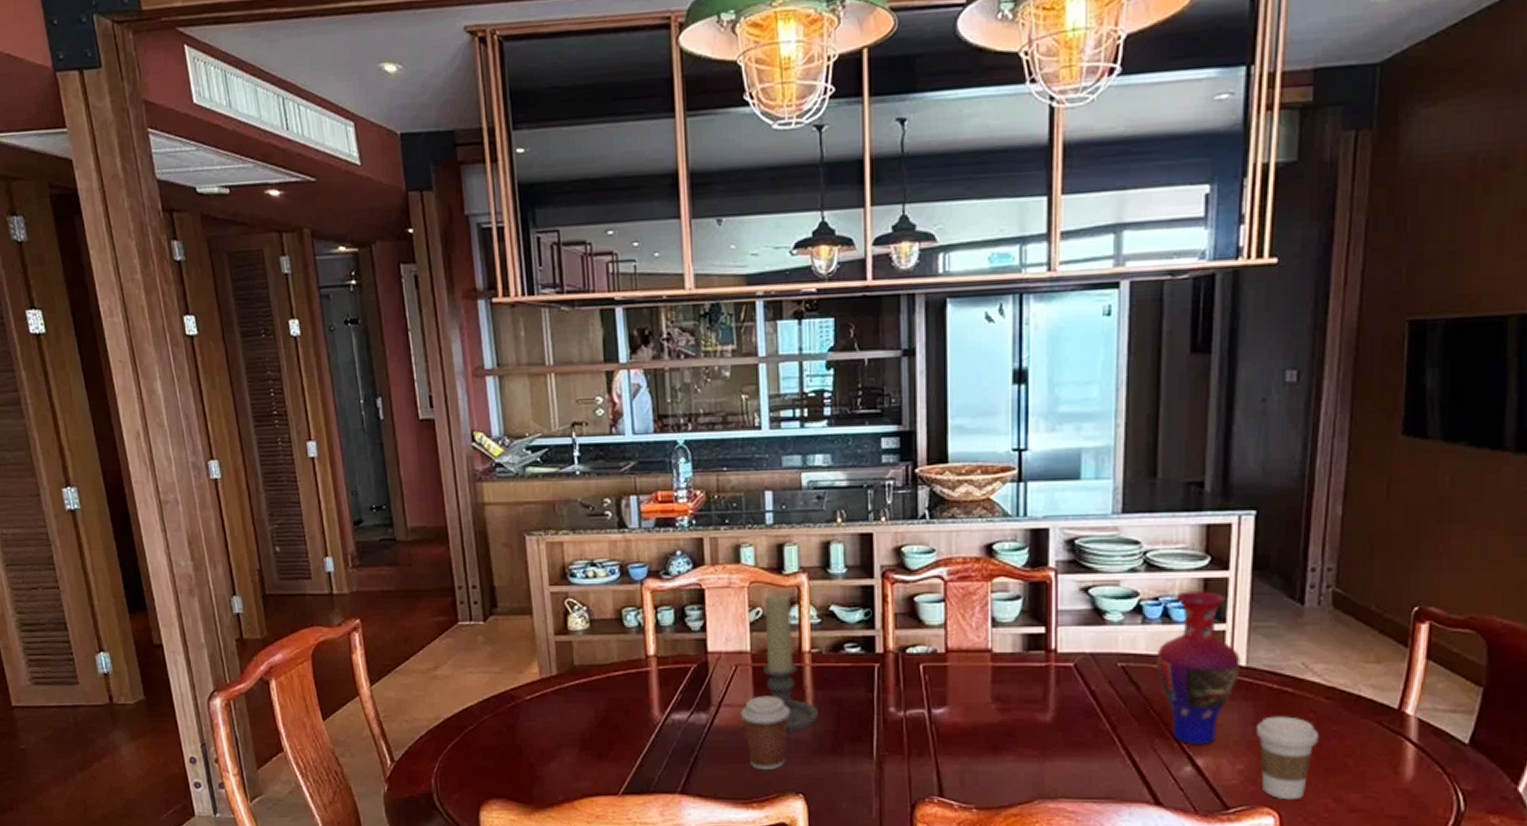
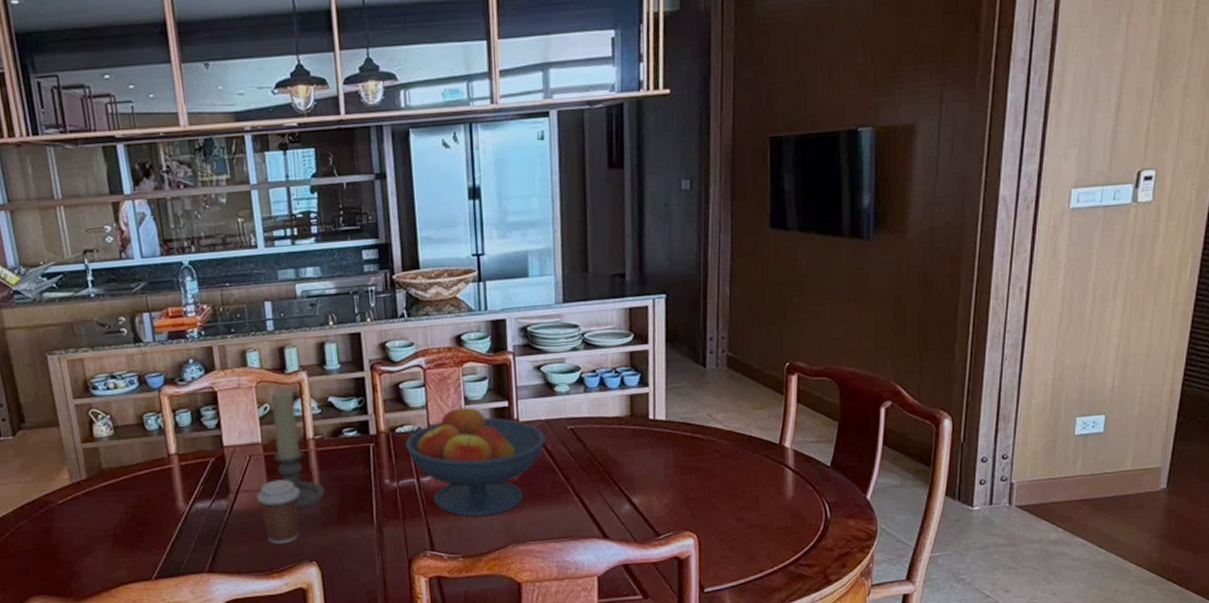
fruit bowl: none [915,625,1090,762] -> present [404,404,546,517]
vase: present [1156,591,1241,746] -> none [597,362,662,488]
coffee cup: present [1255,716,1320,800] -> none [675,457,724,524]

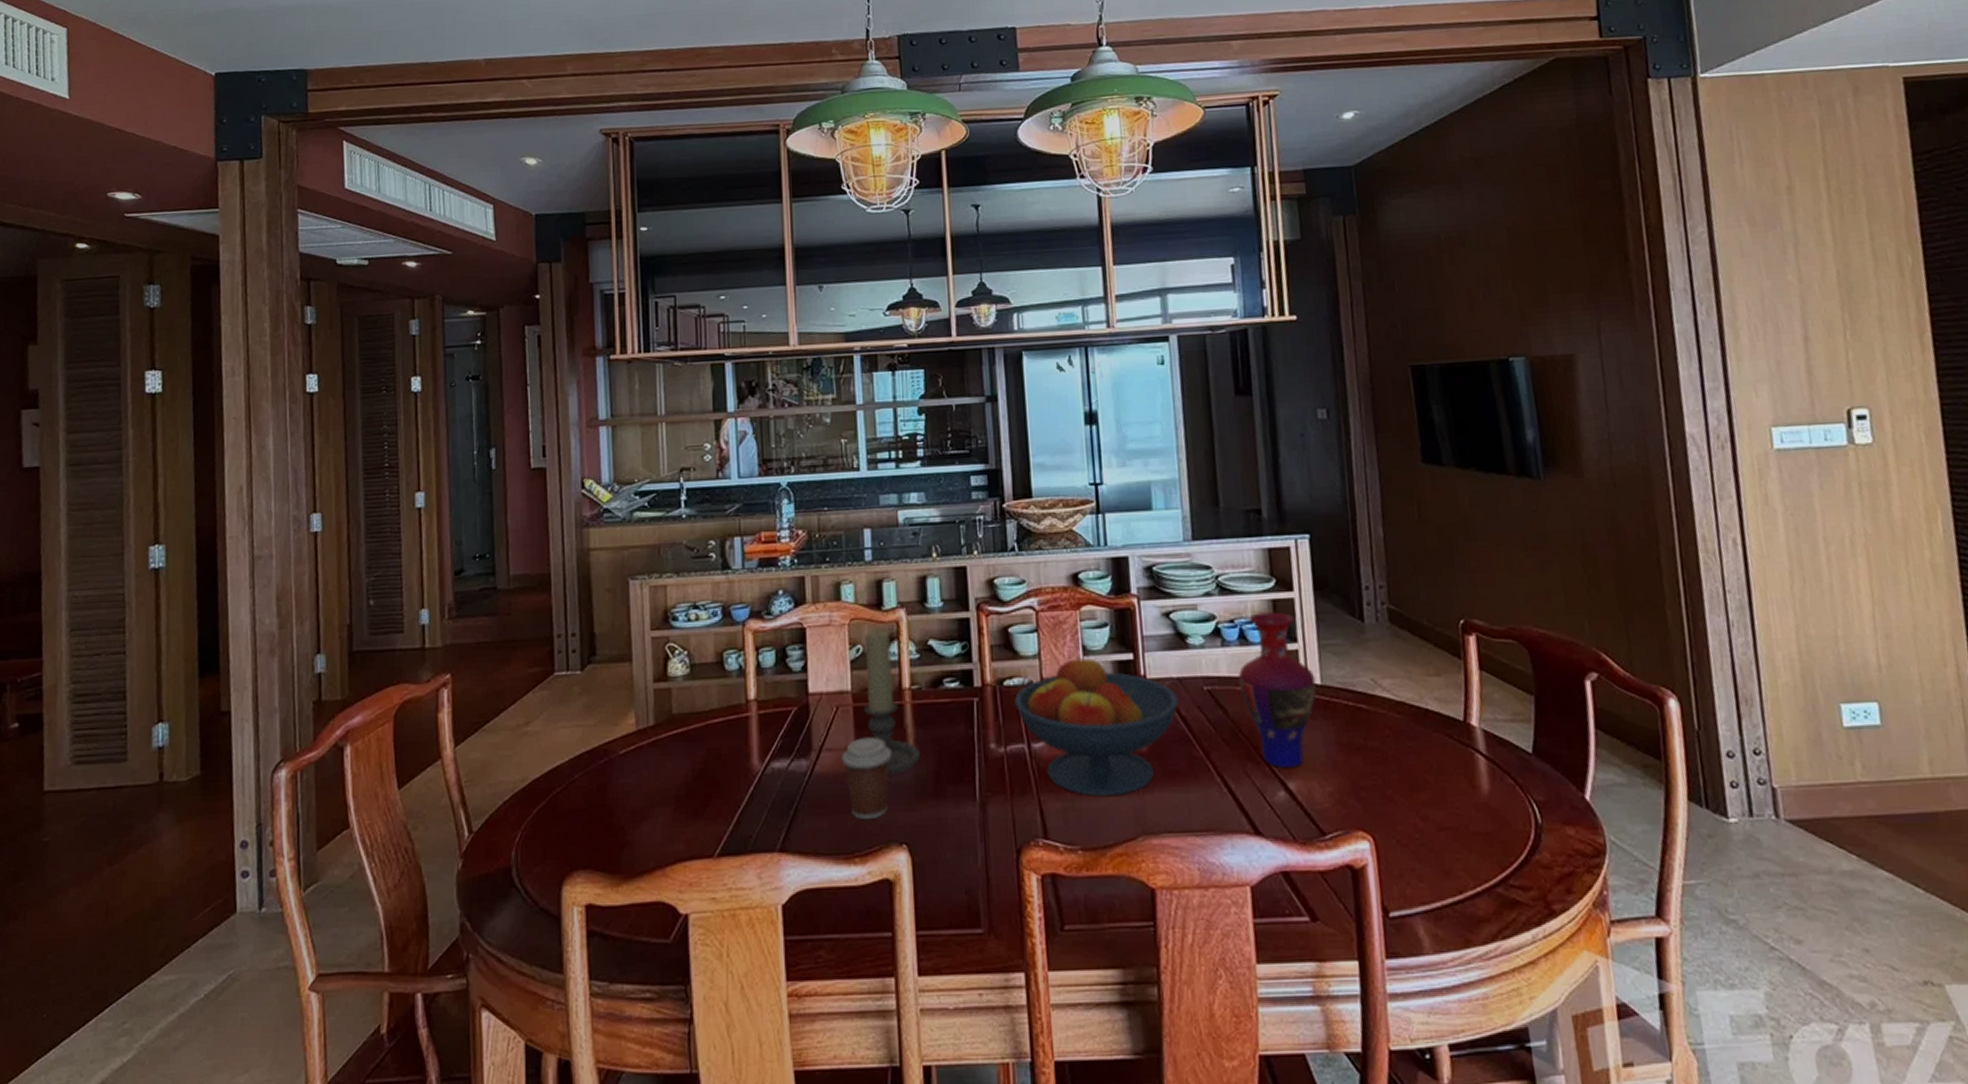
vase: none [597,362,662,488] -> present [1238,612,1317,769]

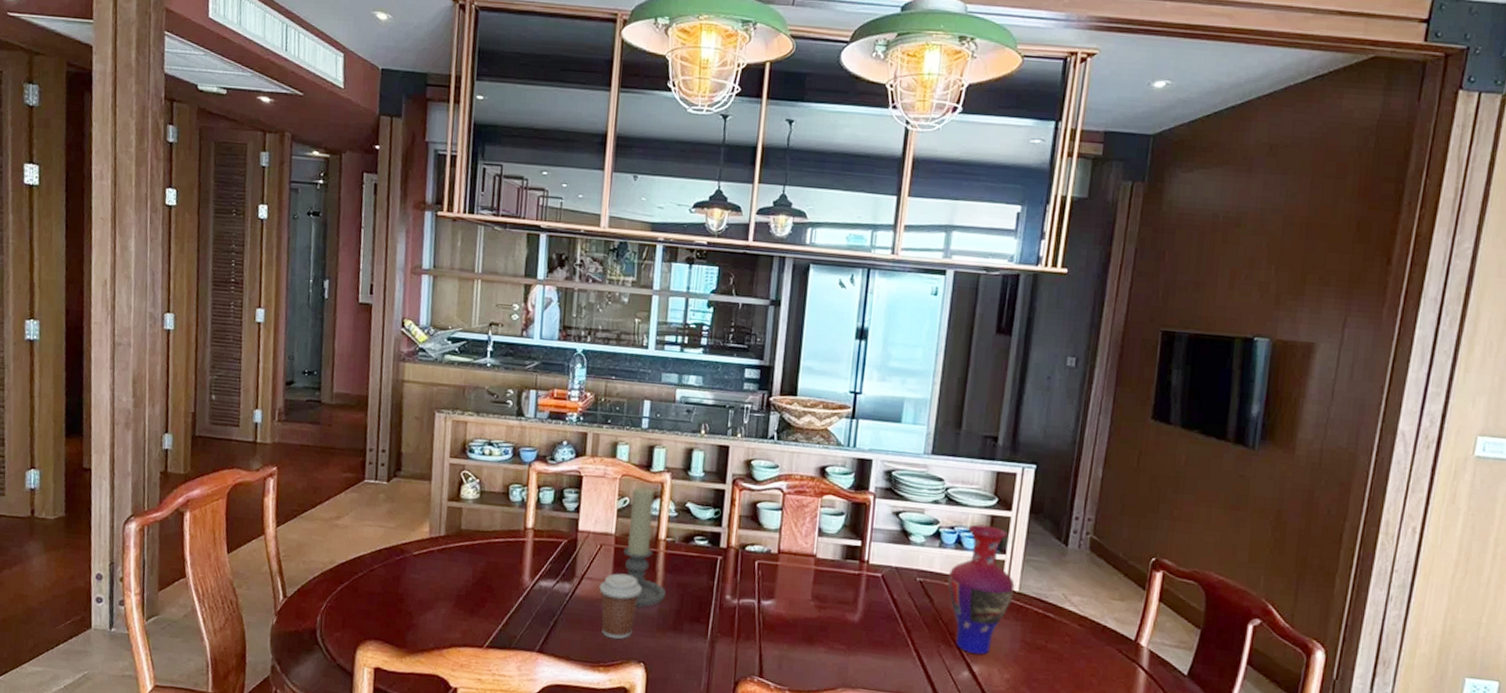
fruit bowl: present [1013,654,1180,797] -> none [751,534,894,654]

